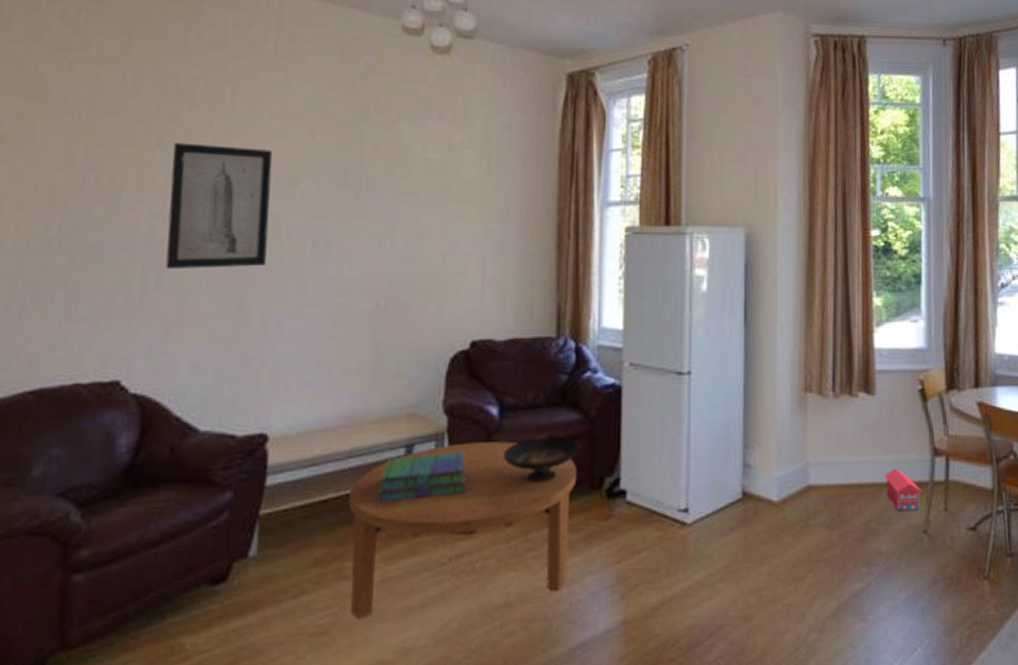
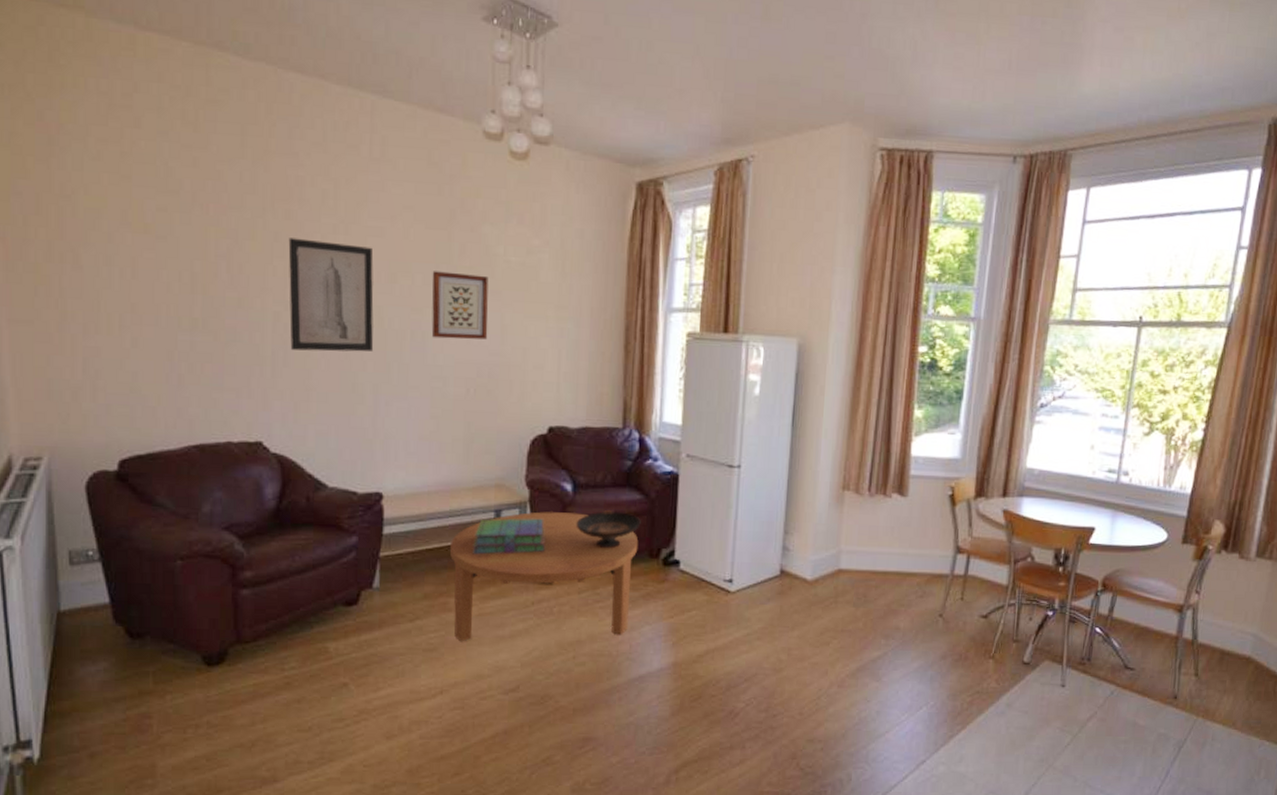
wall art: none [336,173,404,247] -> present [431,271,489,340]
toy house: present [884,468,922,512] -> none [908,561,942,598]

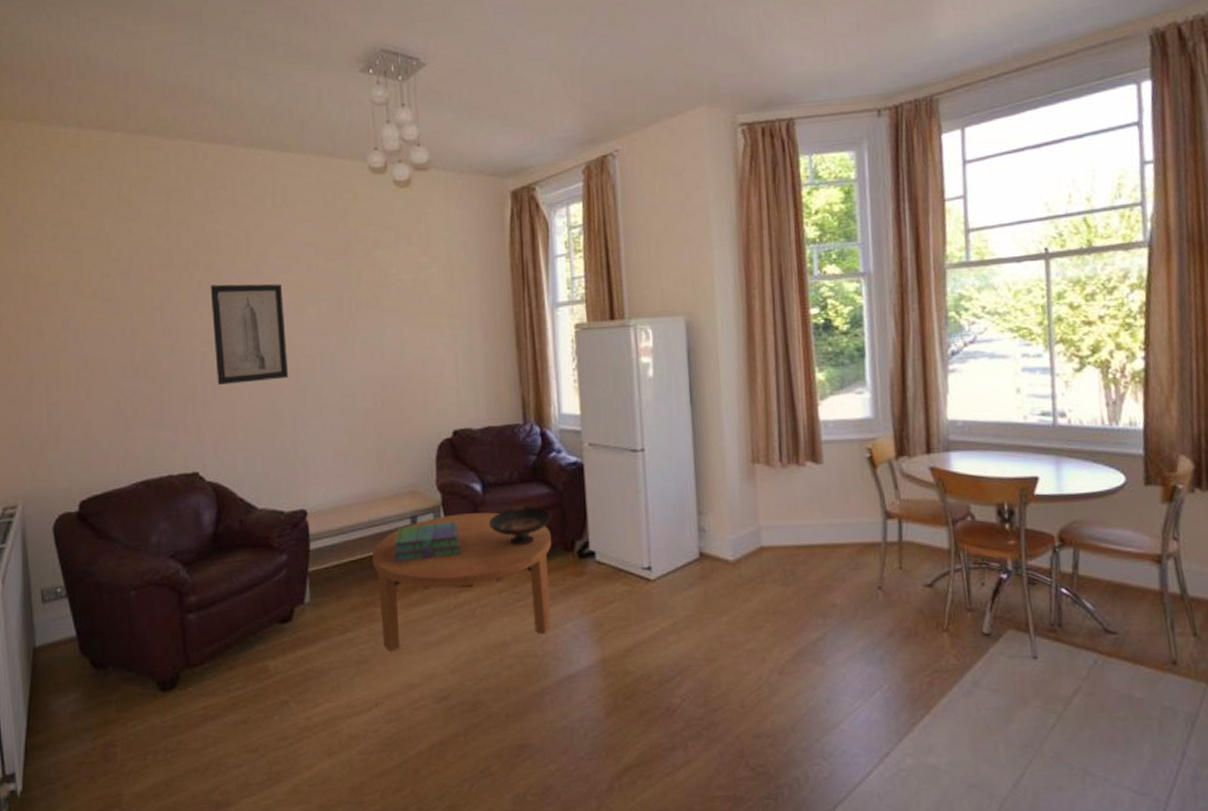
wall art: present [431,271,489,340] -> none [335,295,389,359]

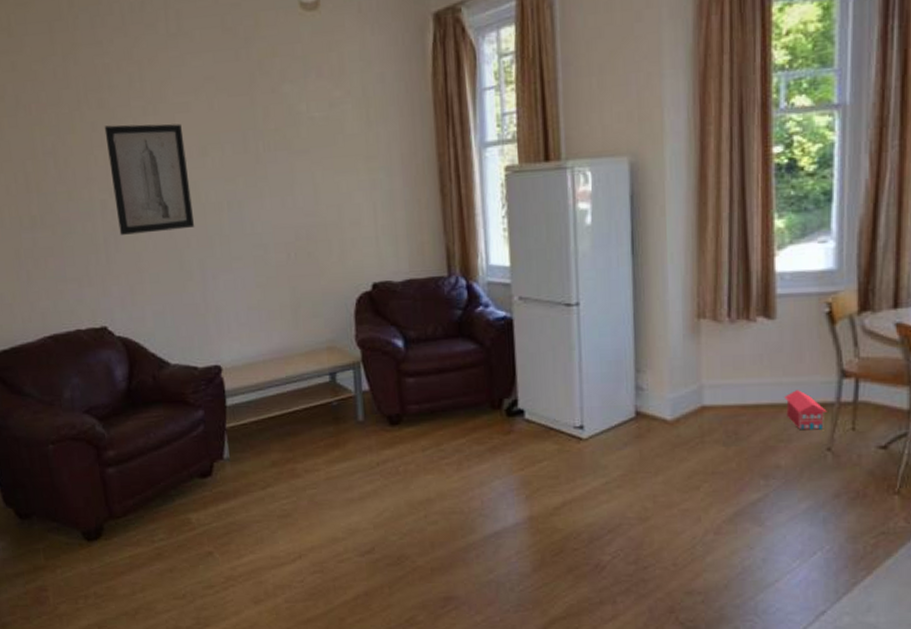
coffee table: present [371,512,552,651] -> none [290,369,479,506]
stack of books: present [393,521,461,563] -> none [312,377,383,419]
decorative bowl: present [488,505,552,546] -> none [411,362,479,404]
toy house: none [835,531,875,570] -> present [784,390,827,430]

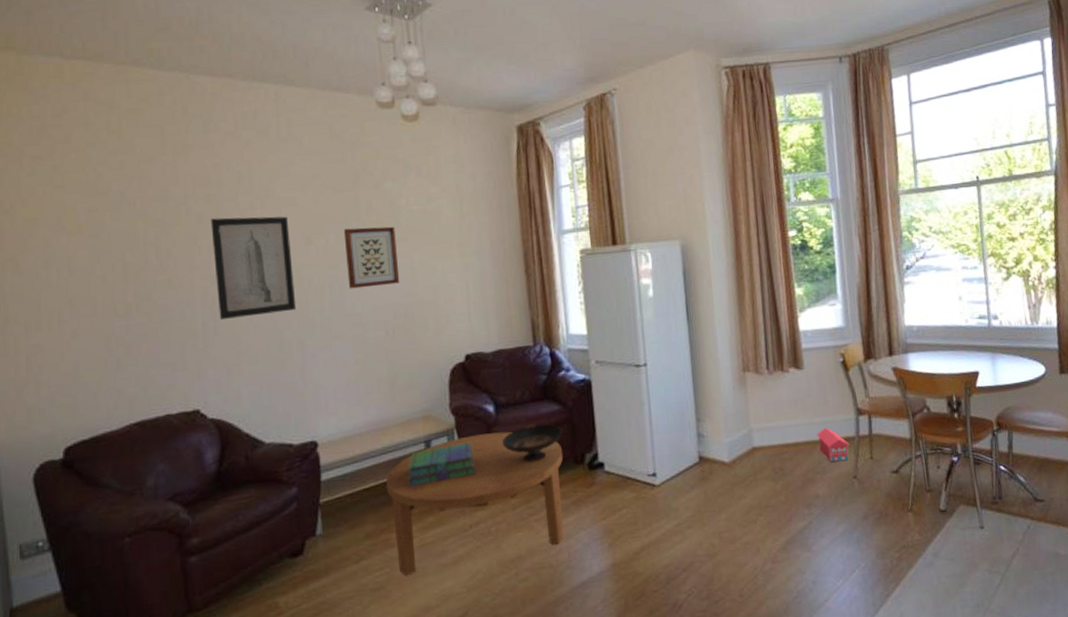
wall art: none [240,136,302,206] -> present [343,226,400,289]
coffee table: none [290,369,479,506] -> present [385,431,564,575]
stack of books: none [312,377,383,419] -> present [407,442,476,487]
decorative bowl: none [411,362,479,404] -> present [502,423,563,463]

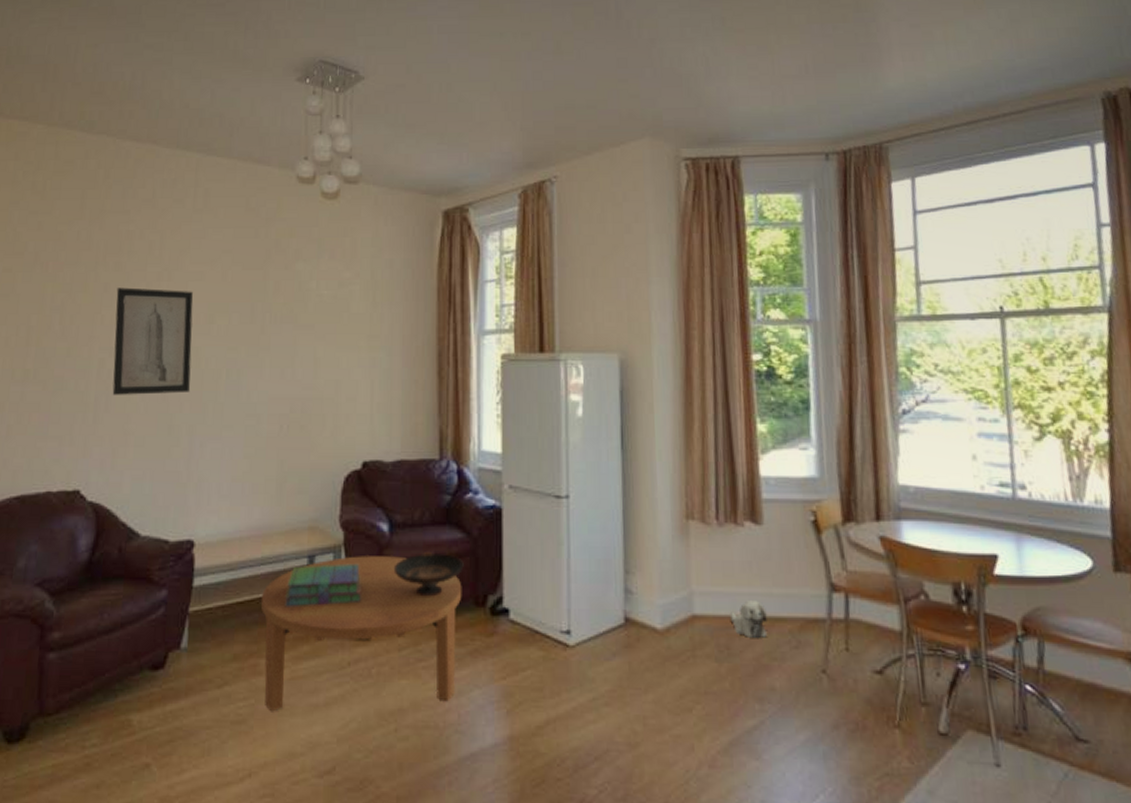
wall art: present [343,226,400,289] -> none [246,309,302,375]
plush toy: none [781,429,812,460] -> present [729,600,768,639]
toy house: present [816,428,850,463] -> none [776,603,819,649]

